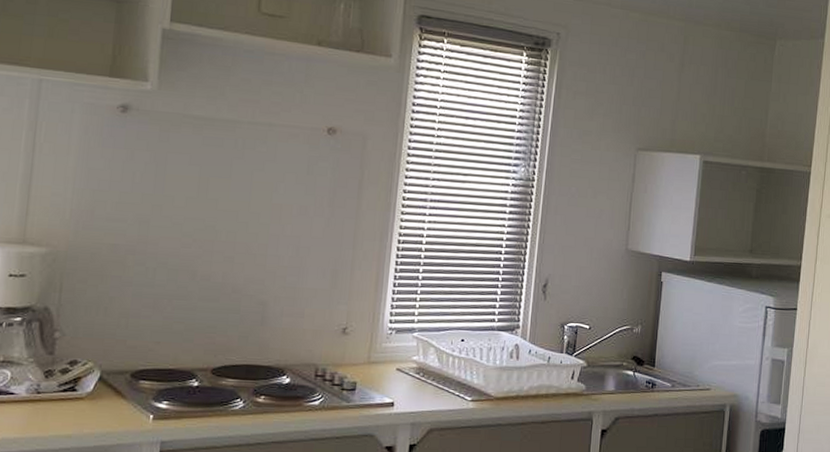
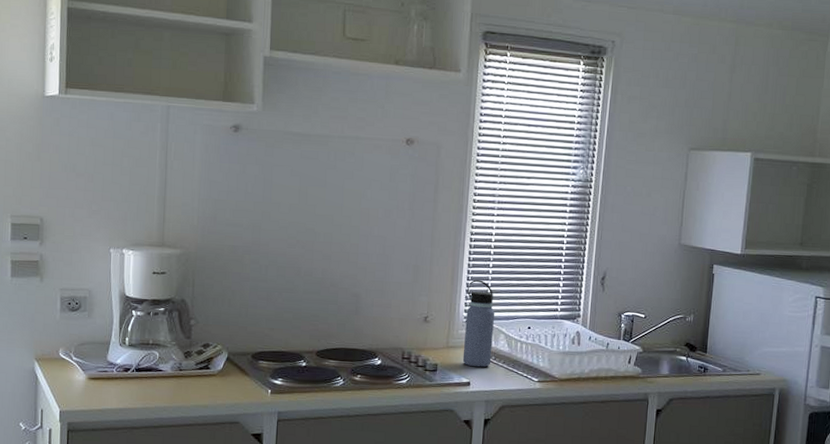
water bottle: none [386,286,425,386] -> present [462,280,495,368]

